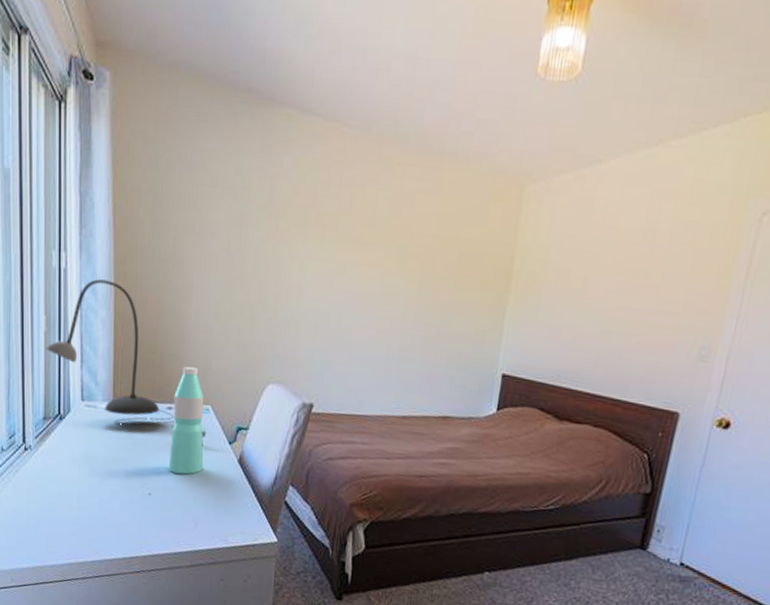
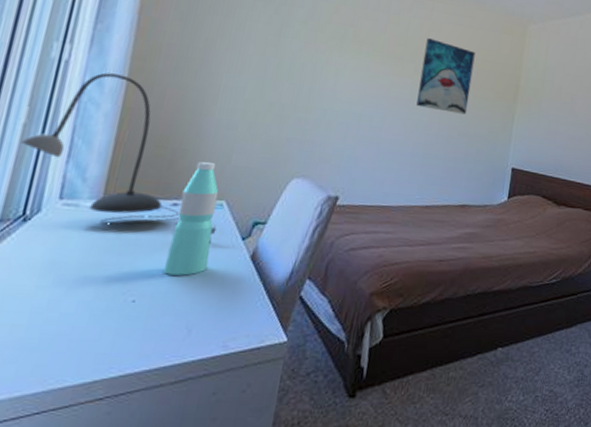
wall art: none [389,215,457,310] -> present [416,38,476,115]

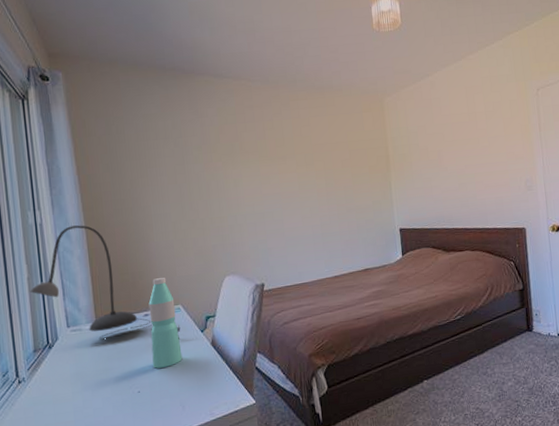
wall art: present [416,38,476,115] -> none [300,133,350,195]

